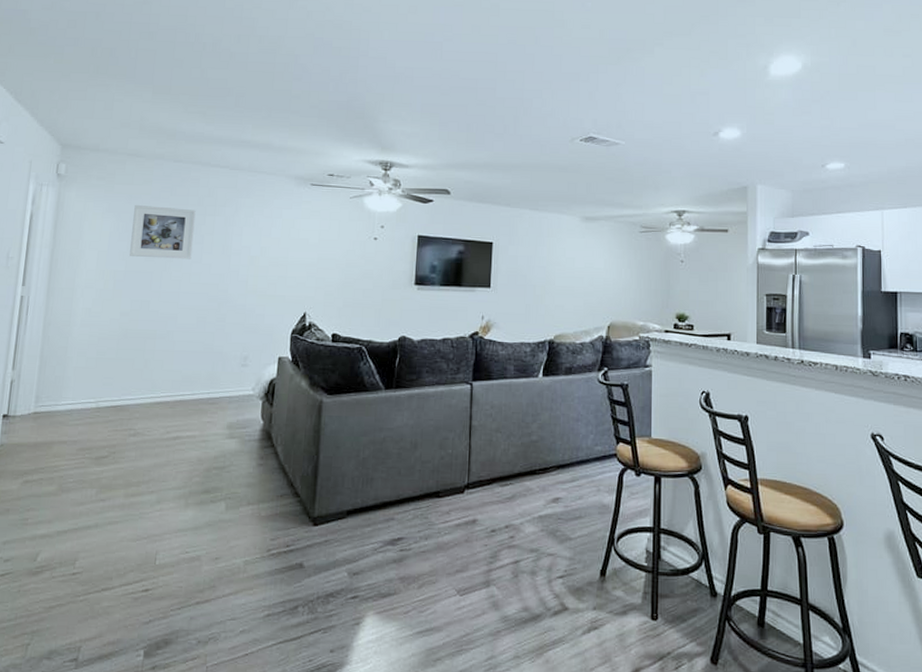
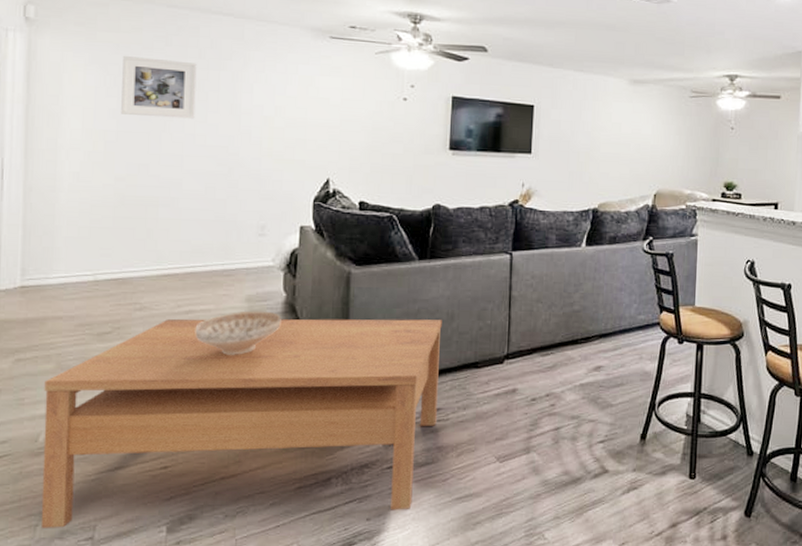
coffee table: none [32,444,406,648] -> present [40,318,442,528]
decorative bowl: none [180,437,258,480] -> present [195,310,281,355]

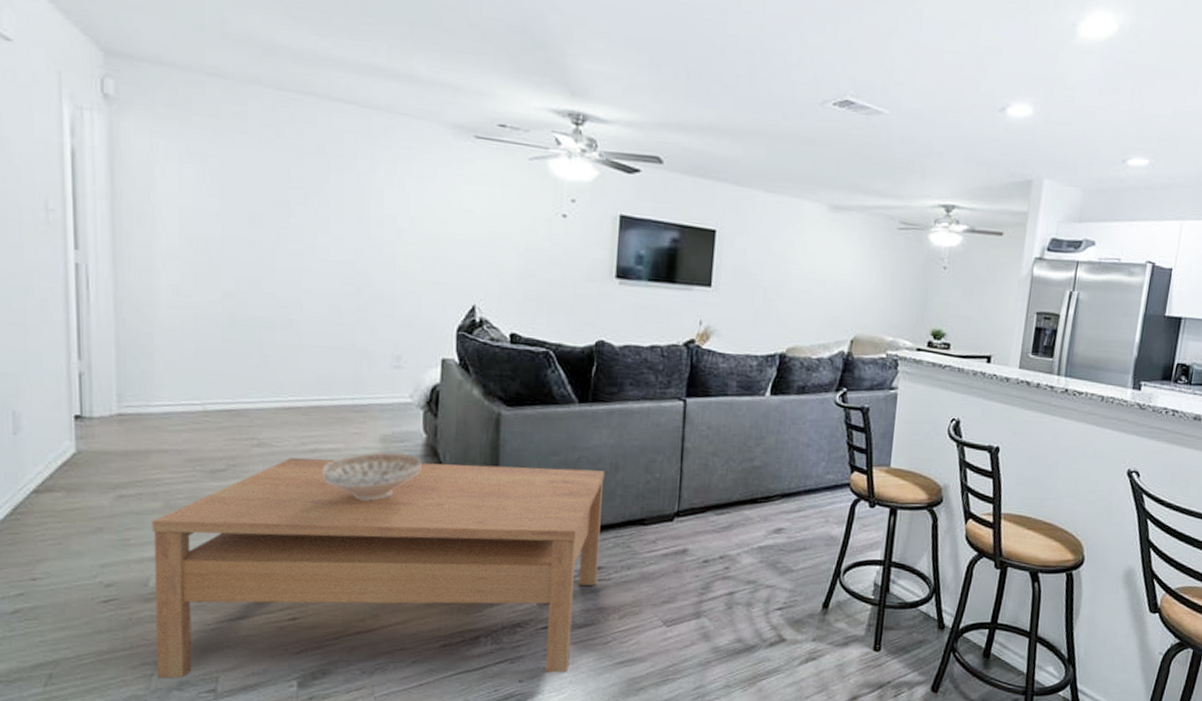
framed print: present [121,55,197,119] -> none [226,146,315,228]

